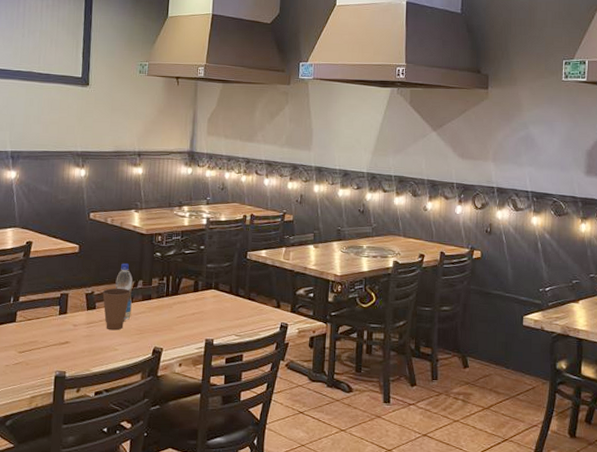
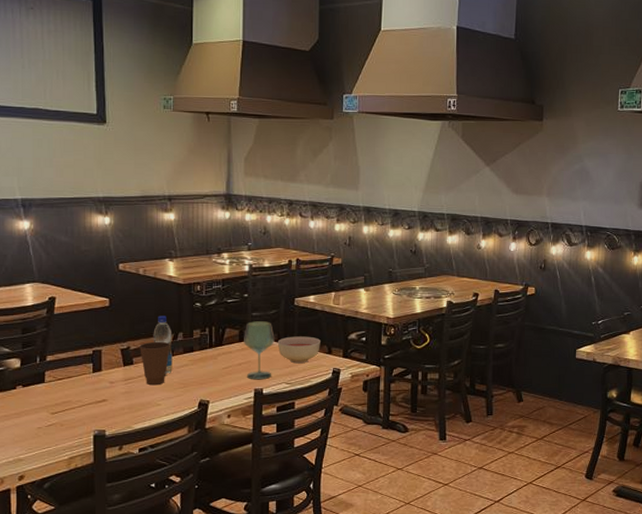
wine glass: none [197,272,227,330] -> present [243,321,275,379]
bowl: none [229,289,270,316] -> present [277,336,321,364]

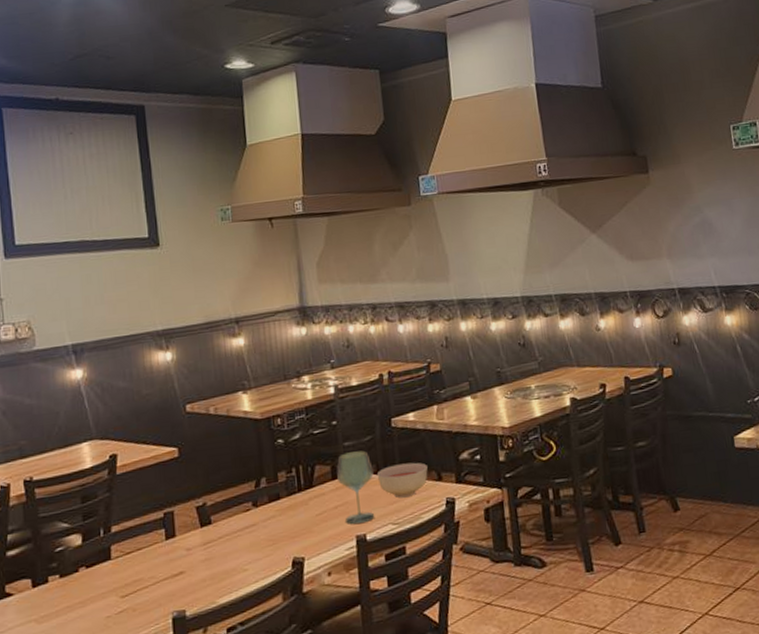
cup: present [139,341,170,386] -> none [217,491,253,547]
bottle: present [153,315,173,374] -> none [231,459,258,531]

